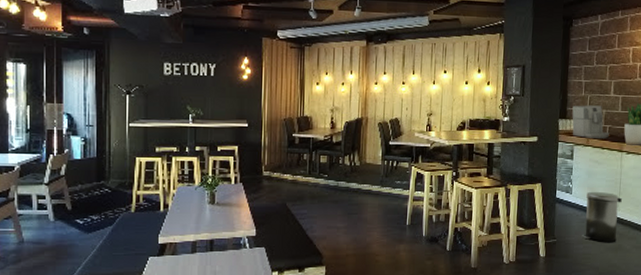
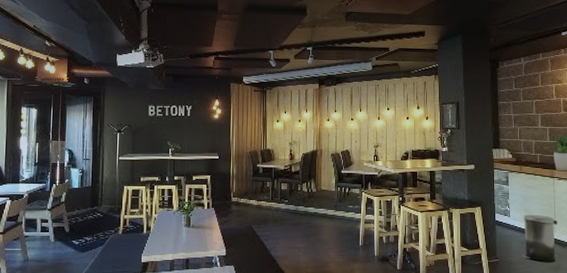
coffee machine: present [572,105,609,139] -> none [504,136,540,166]

